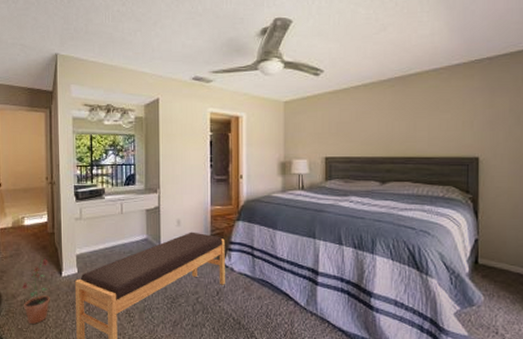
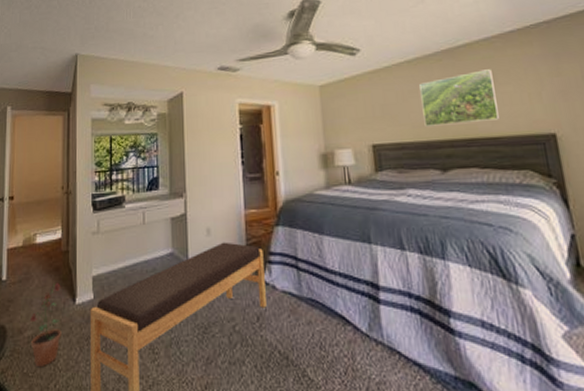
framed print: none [372,98,436,144] -> present [419,69,501,127]

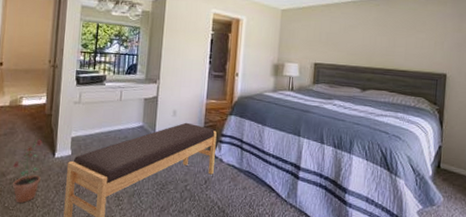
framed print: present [419,69,501,127] -> none [356,18,413,58]

